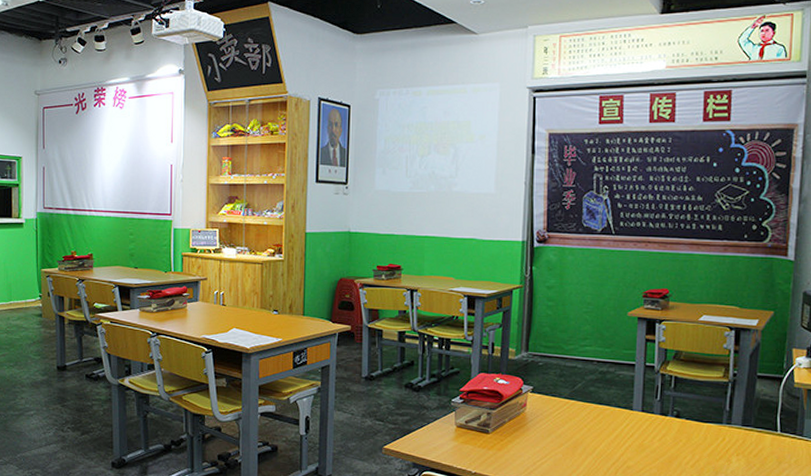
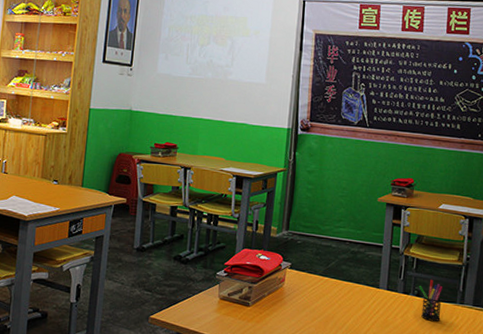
pen holder: none [678,399,706,444] -> present [419,280,443,321]

